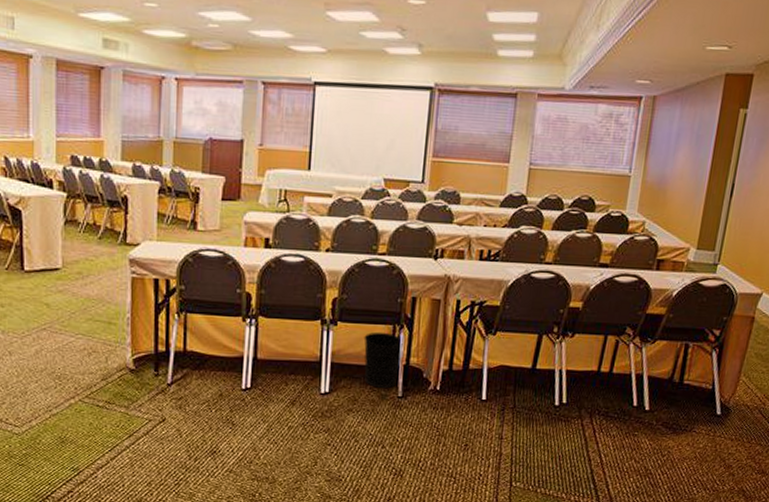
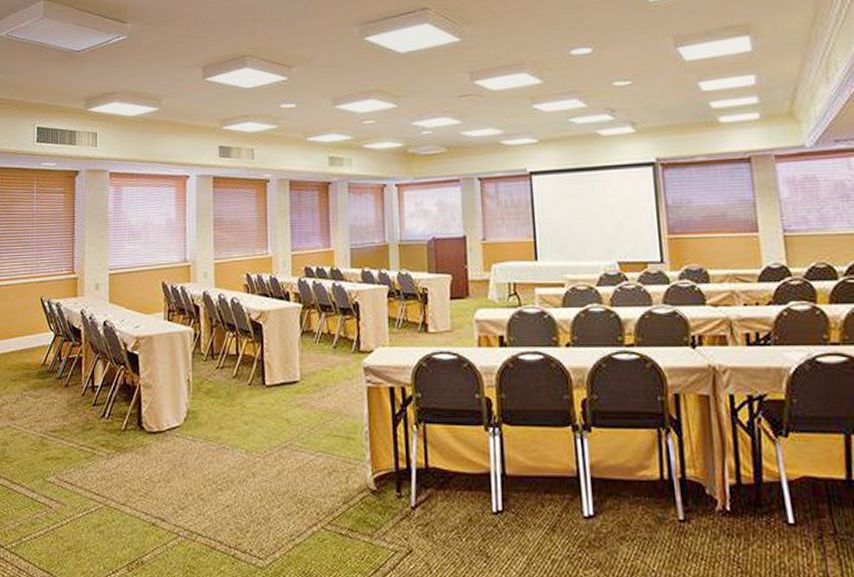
wastebasket: present [364,332,403,388] -> none [624,437,674,509]

